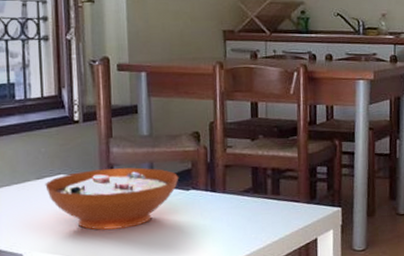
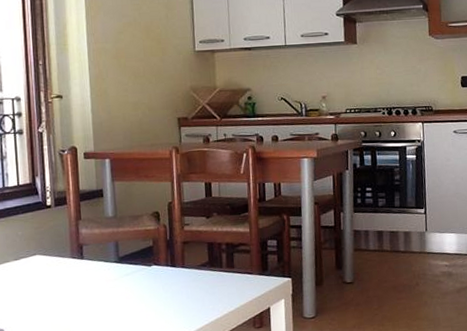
decorative bowl: present [45,167,179,230] -> none [22,246,142,306]

